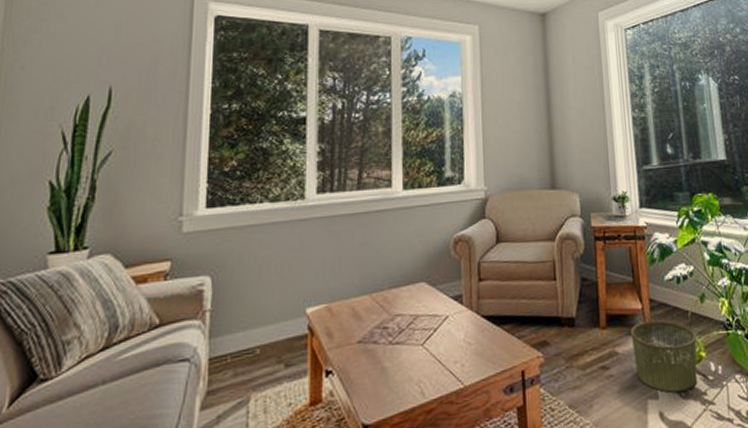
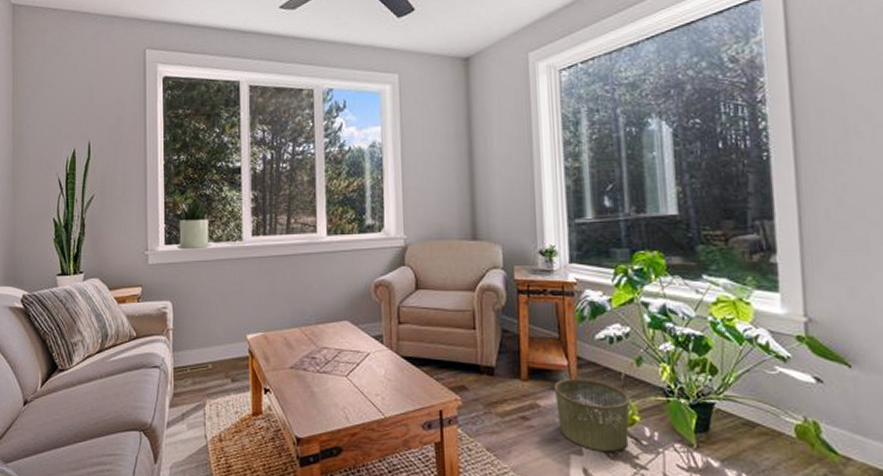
planter: none [221,153,267,213] -> present [176,199,212,250]

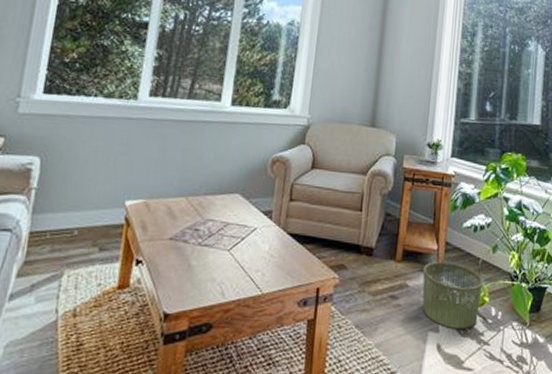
planter: present [176,199,212,250] -> none [57,48,102,104]

